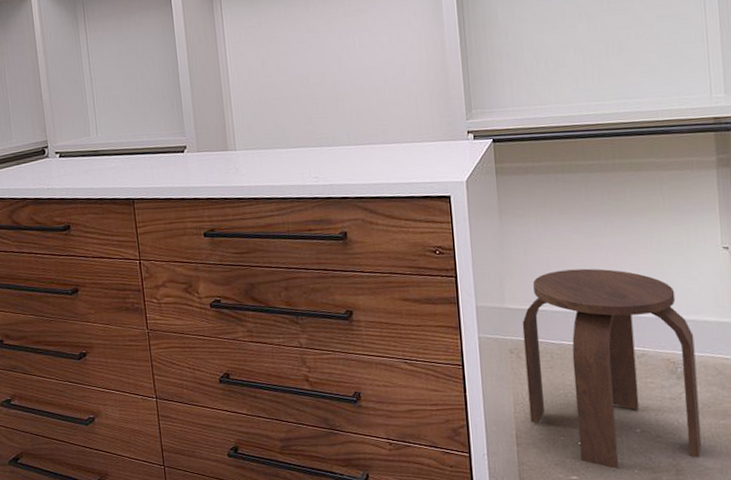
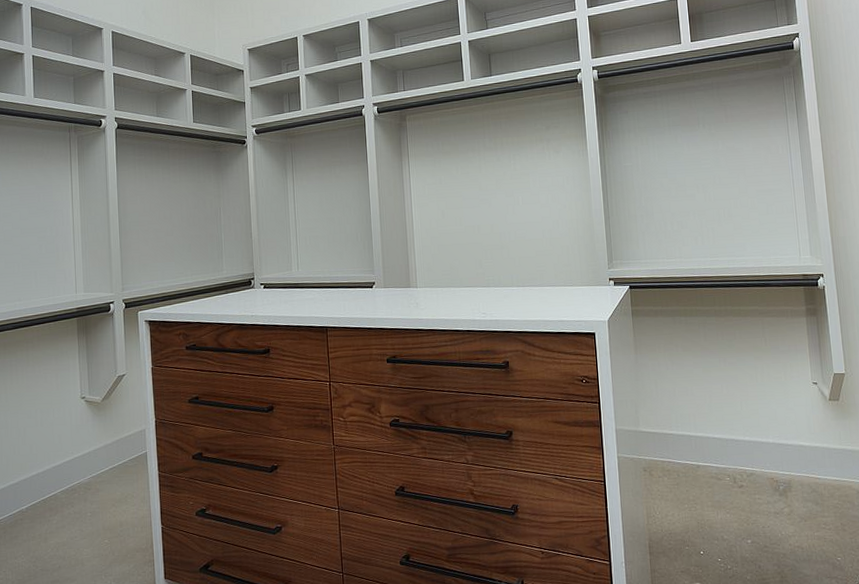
stool: present [522,268,702,469] -> none [653,398,801,576]

